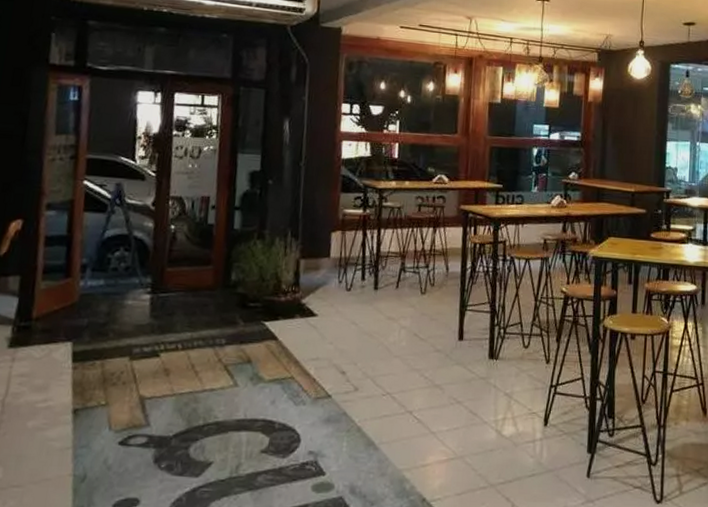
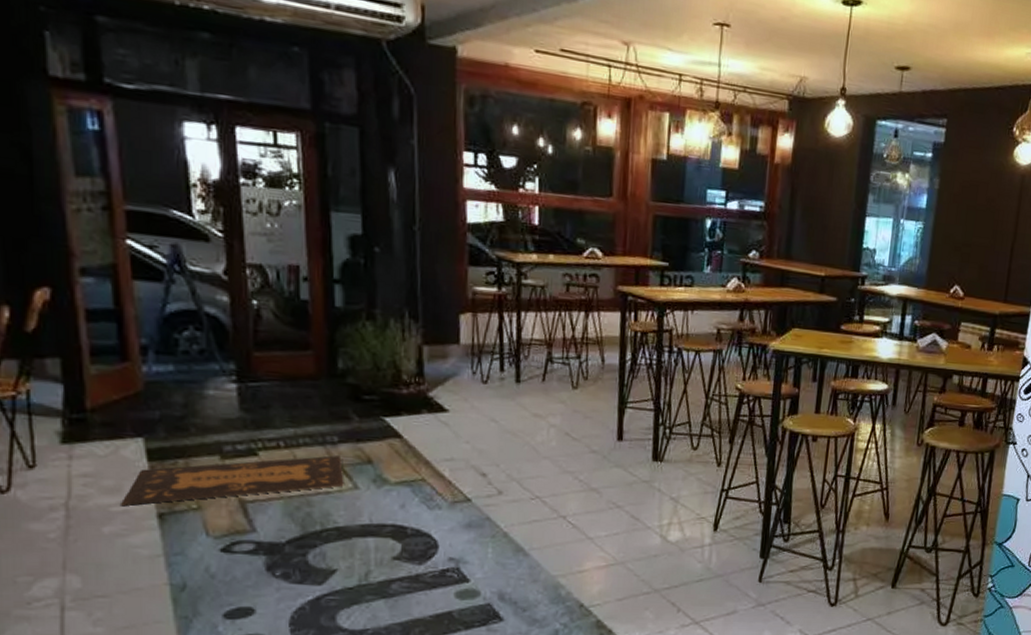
doormat: none [46,356,227,402] -> present [121,455,344,506]

